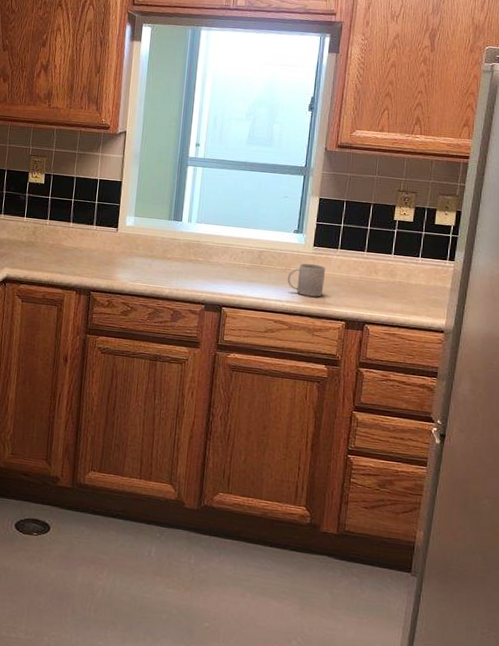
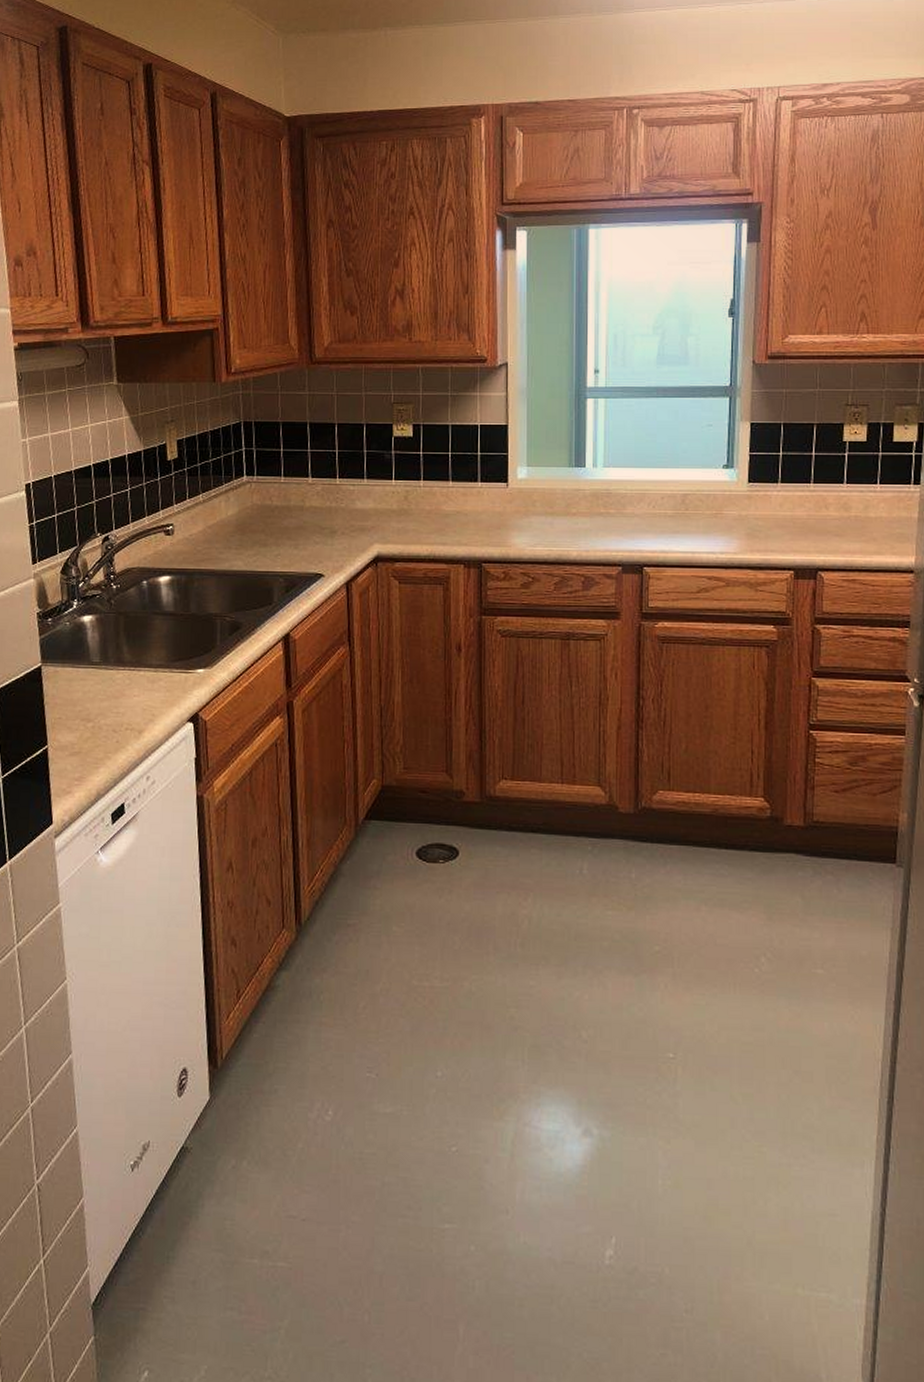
mug: present [287,263,326,297] -> none [719,504,766,544]

